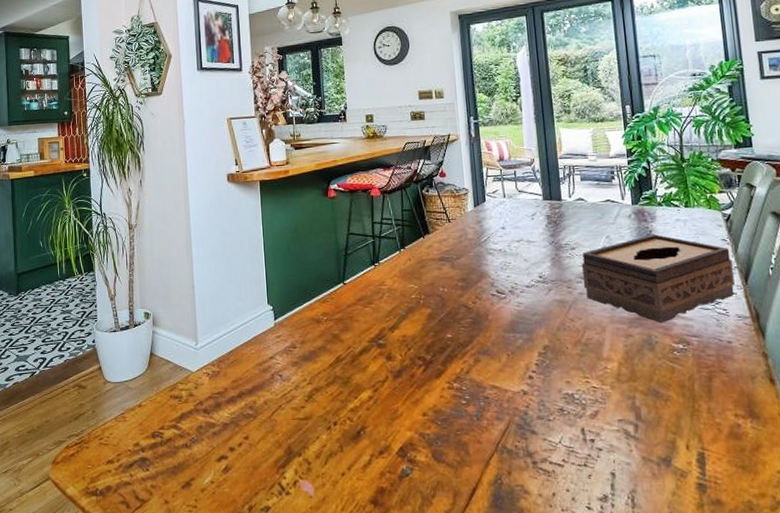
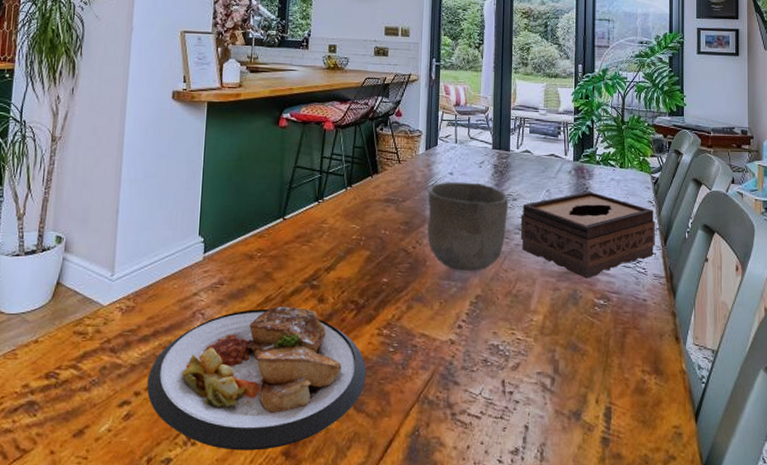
plate: none [239,365,443,499] -> present [147,306,367,451]
bowl: none [481,235,568,323] -> present [427,181,508,271]

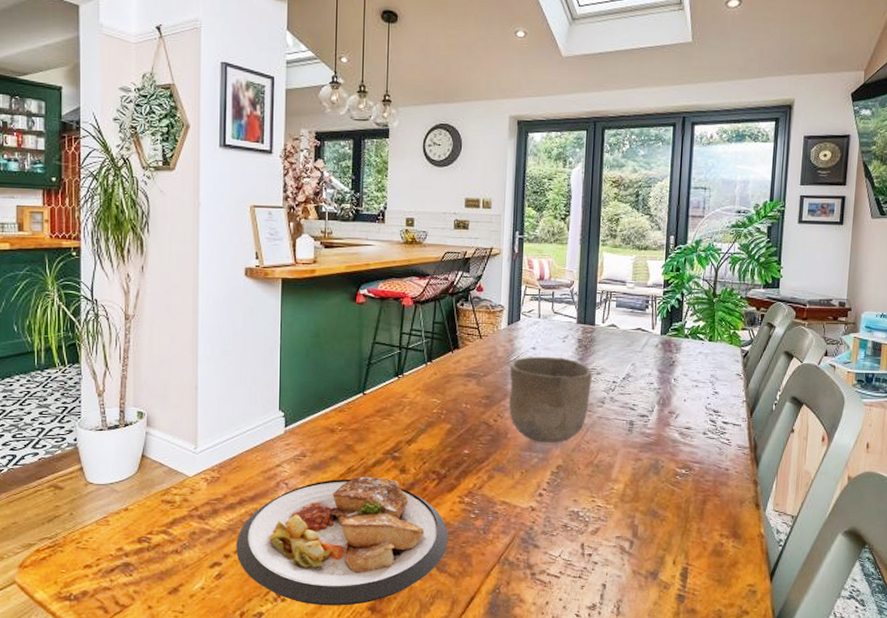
tissue box: present [520,191,655,279] -> none [603,364,742,449]

